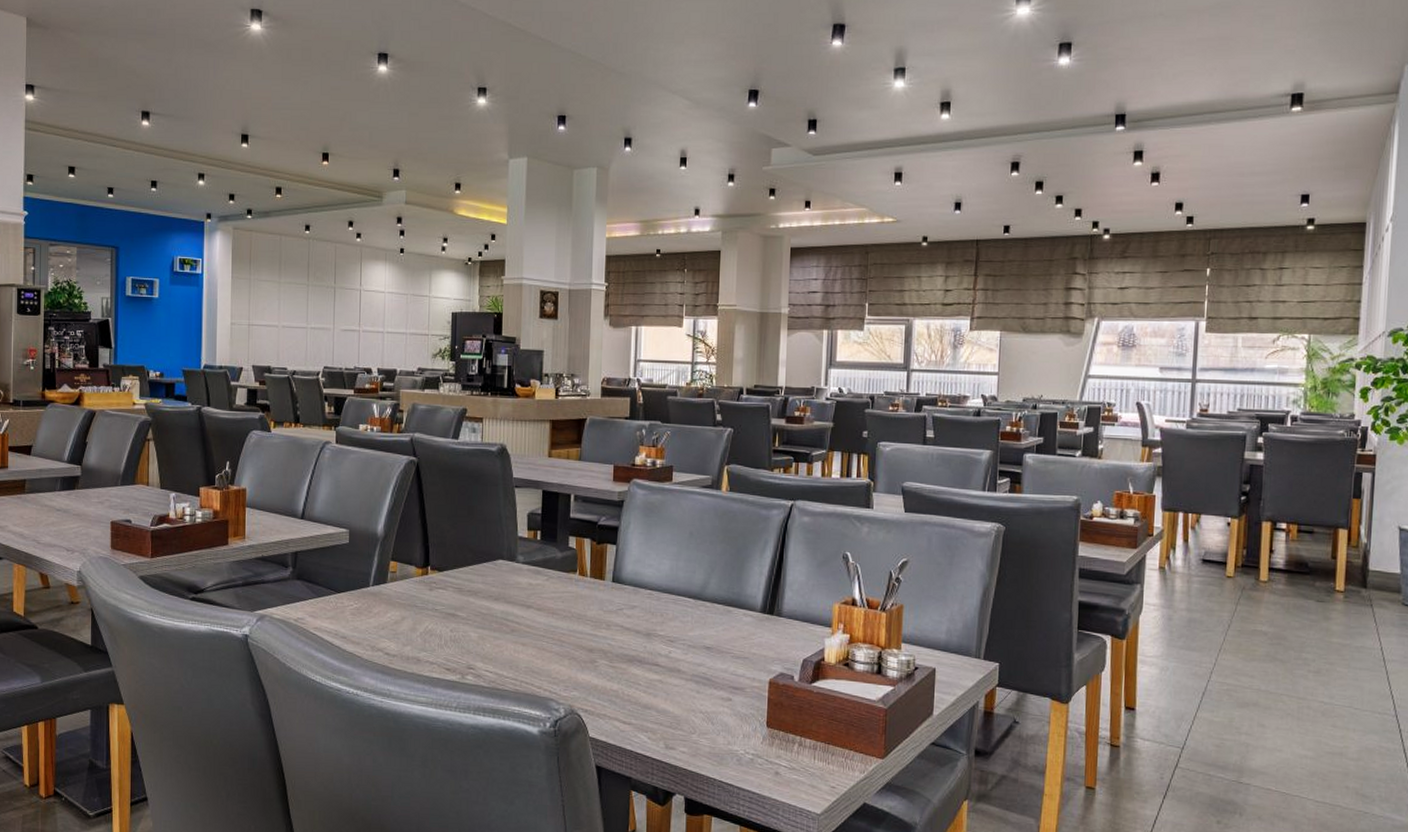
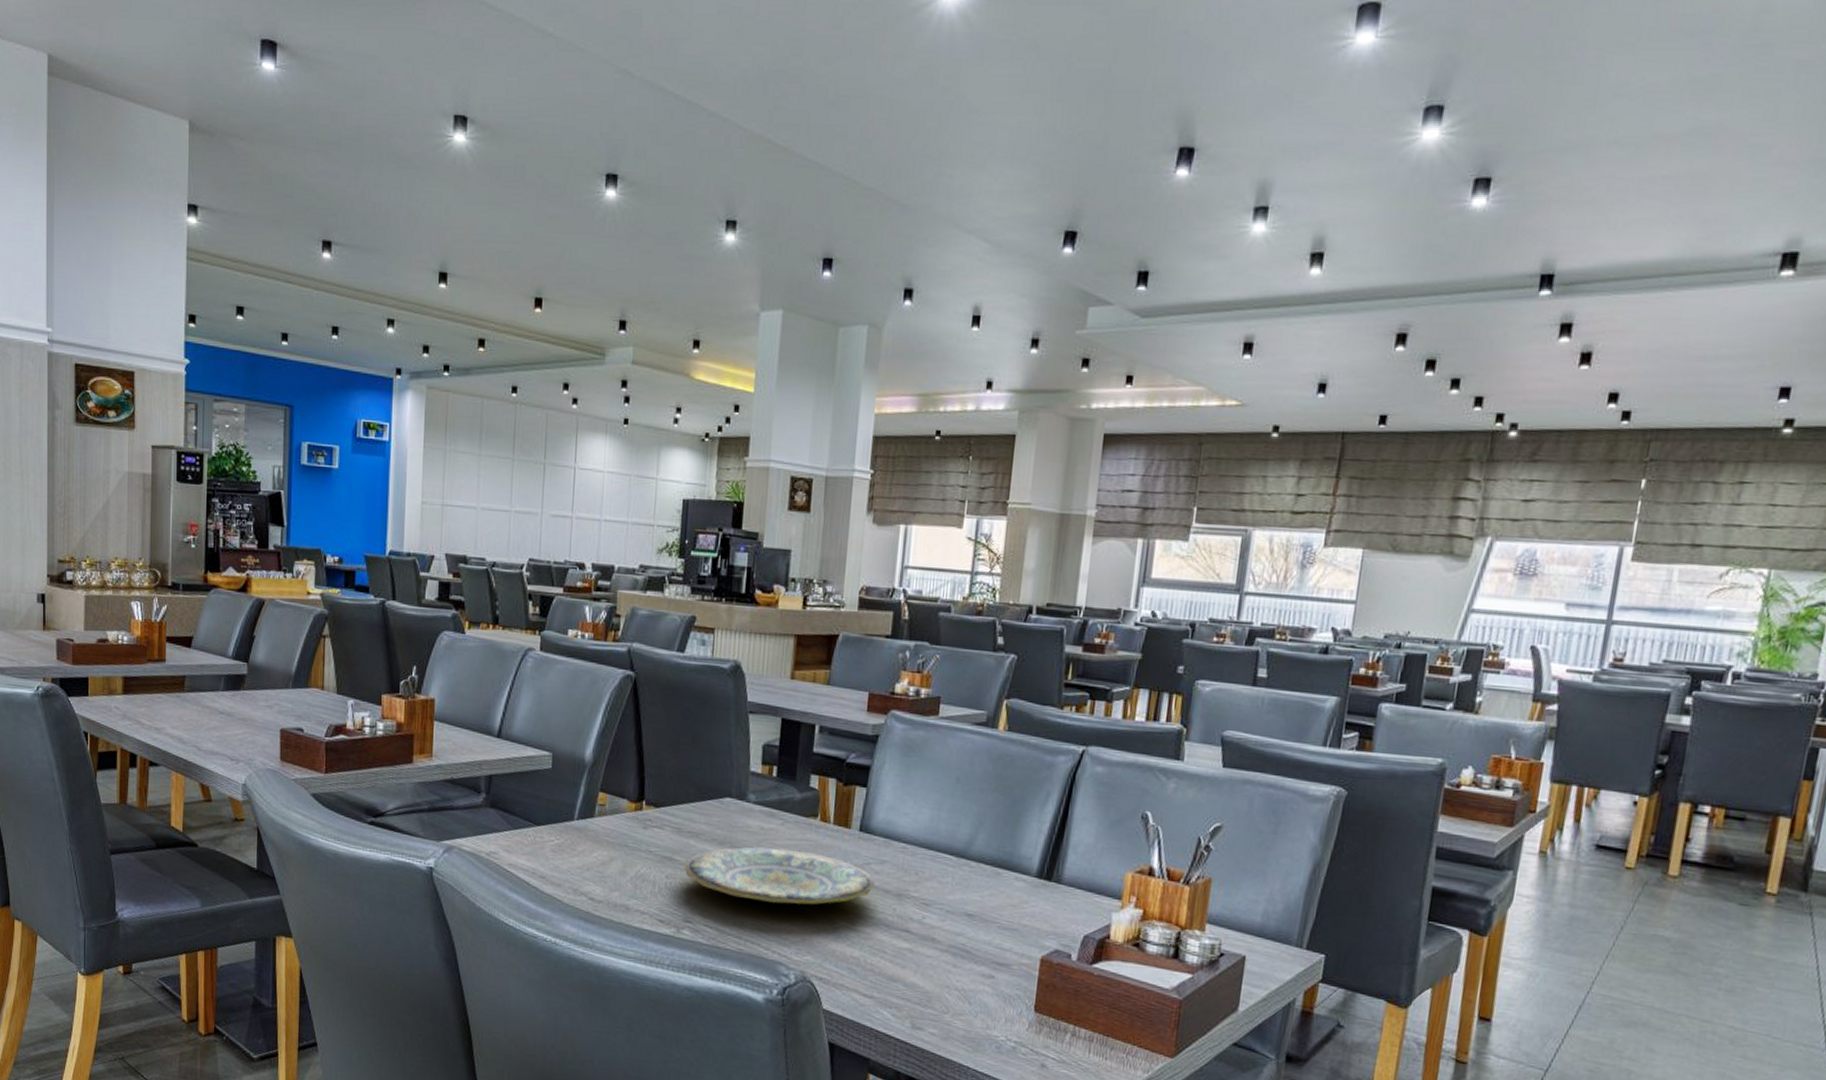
plate: none [465,600,627,648] -> present [684,847,875,905]

